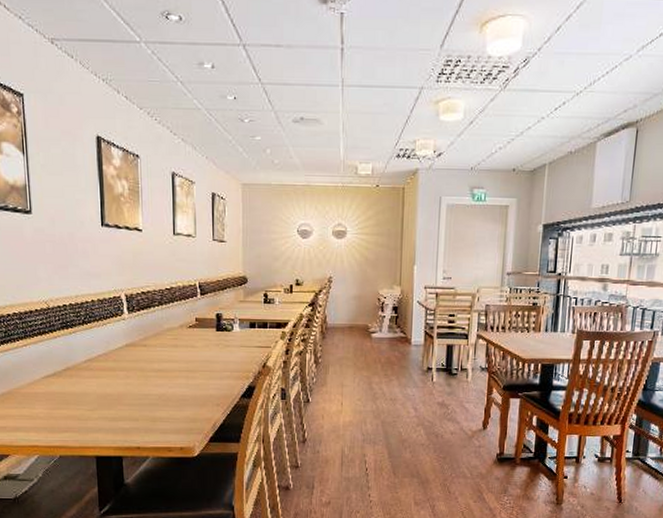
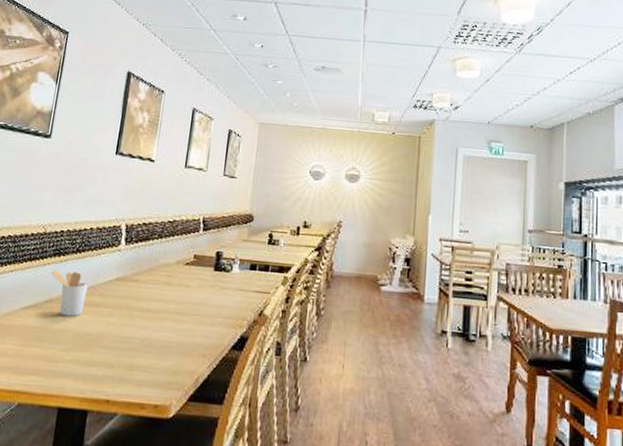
utensil holder: none [63,341,101,381] -> present [51,270,89,317]

